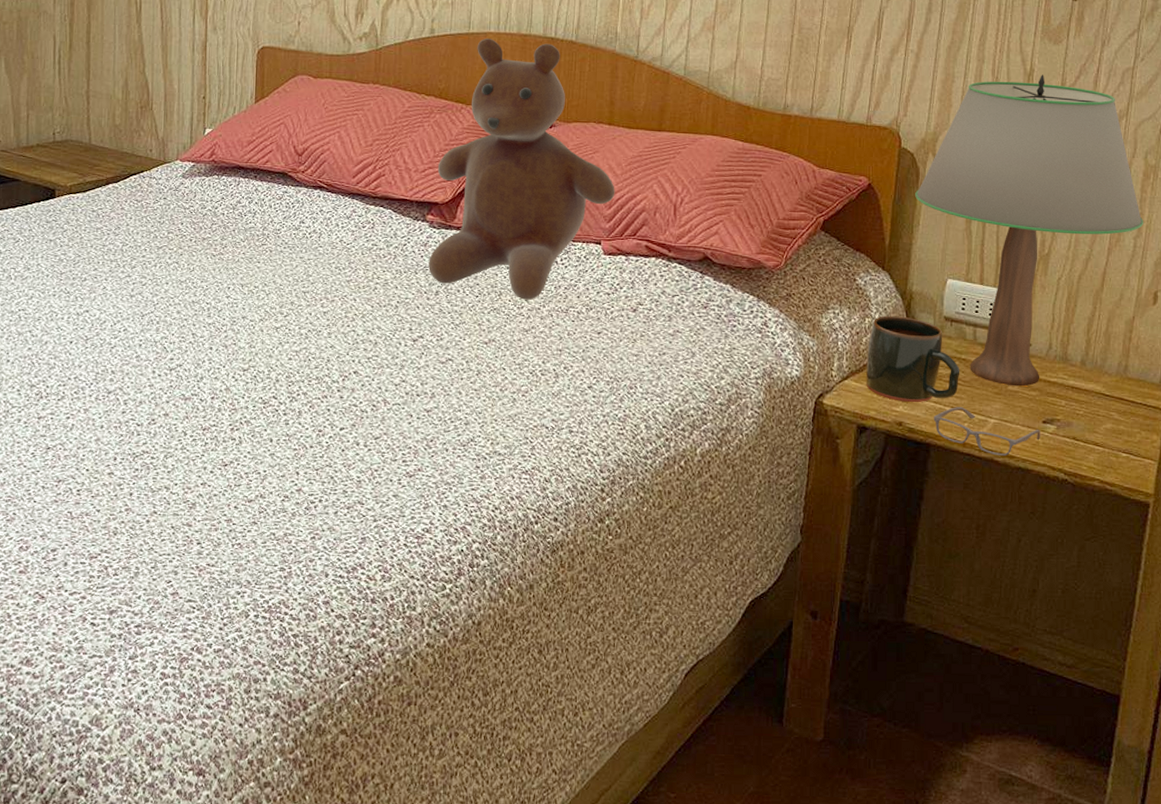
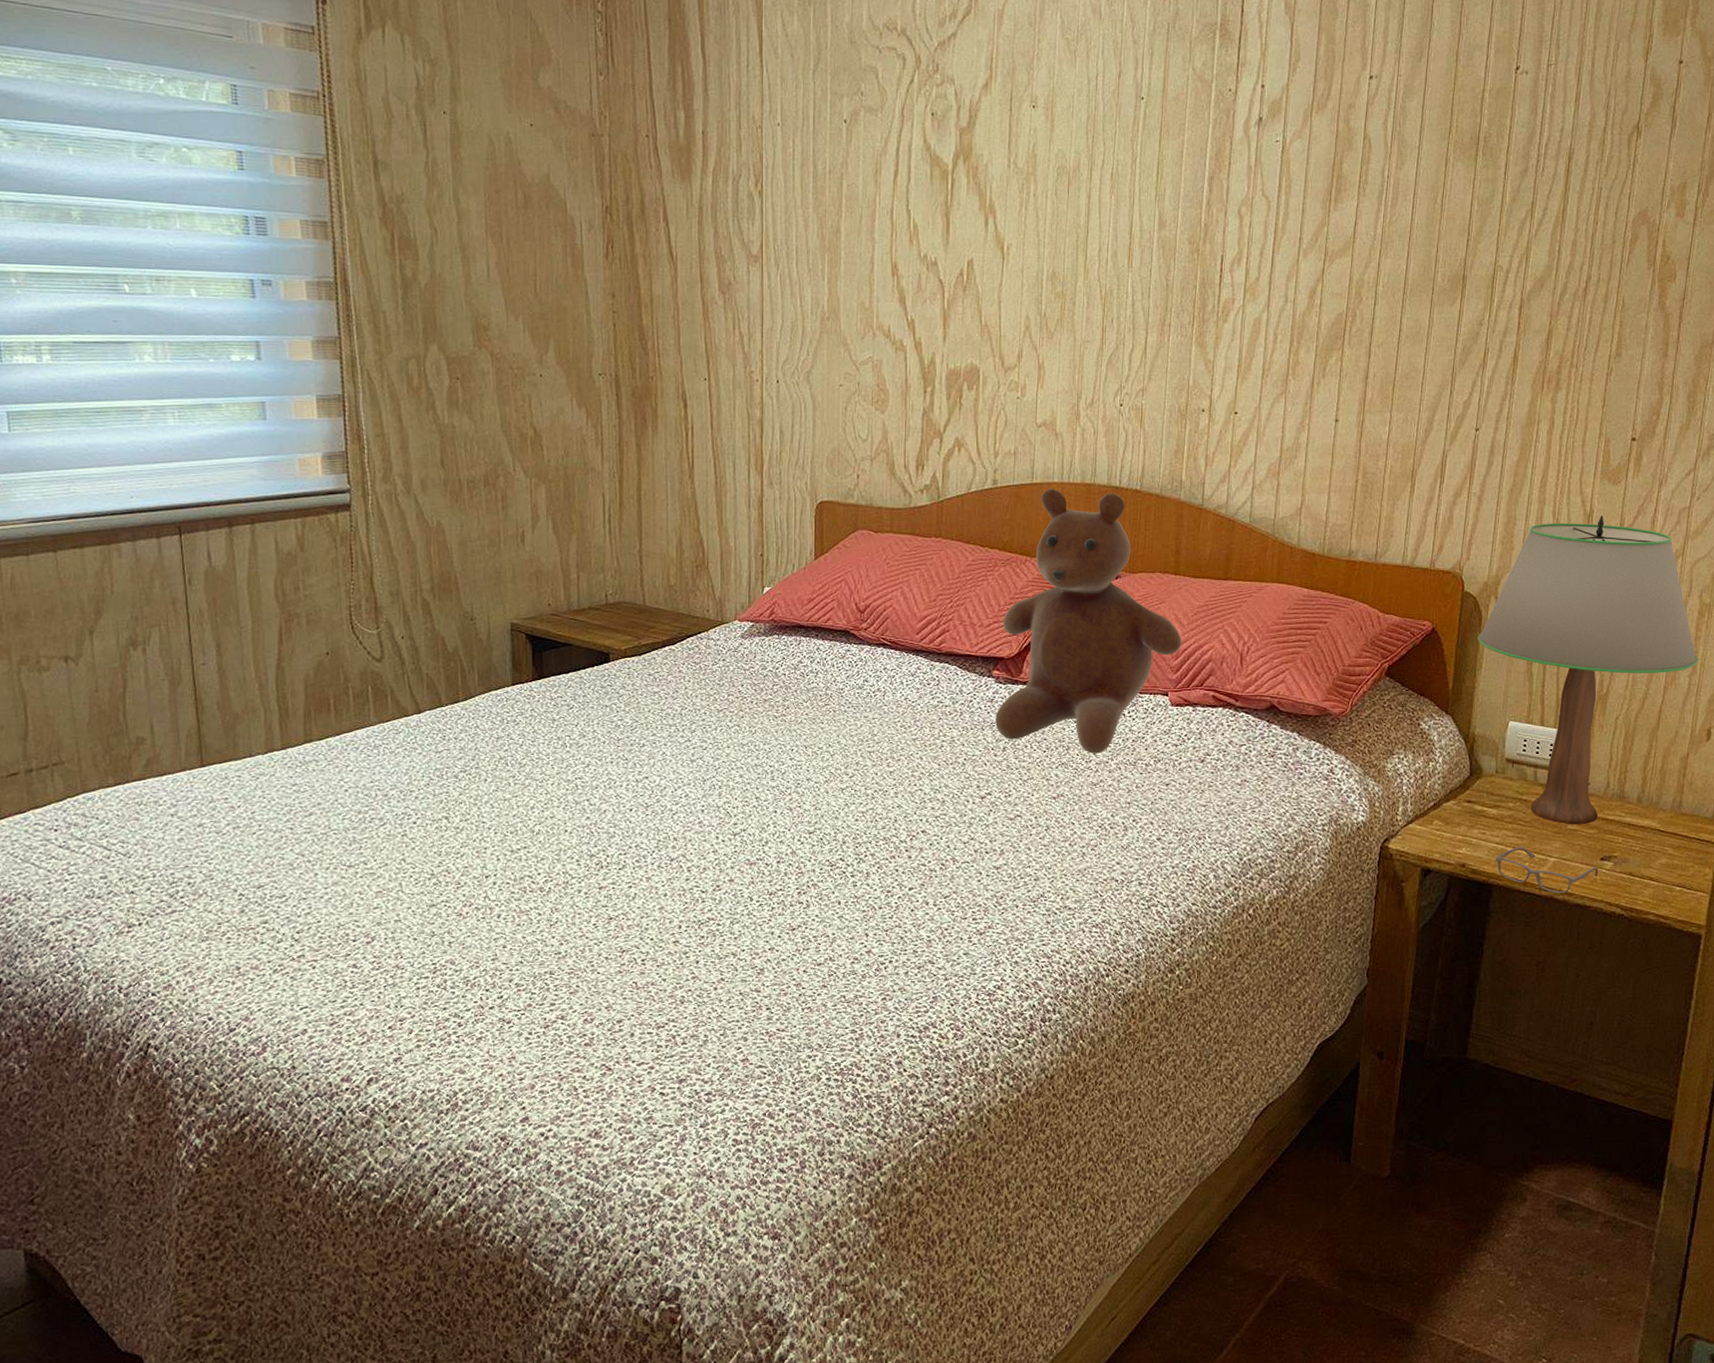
mug: present [866,315,960,403] -> none [1430,759,1521,844]

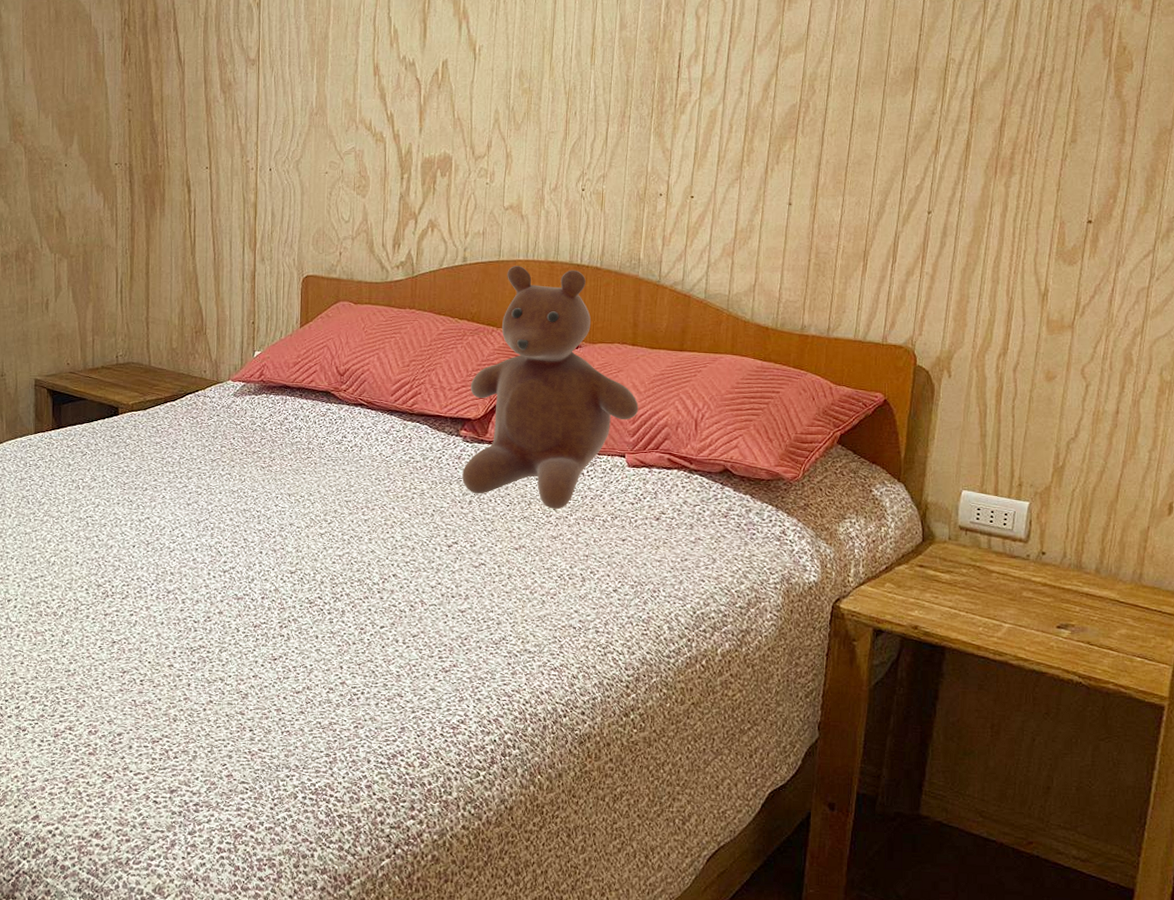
table lamp: present [1478,515,1699,825] -> none [930,295,1159,593]
eyeglasses: present [1495,847,1598,894] -> none [948,612,1054,659]

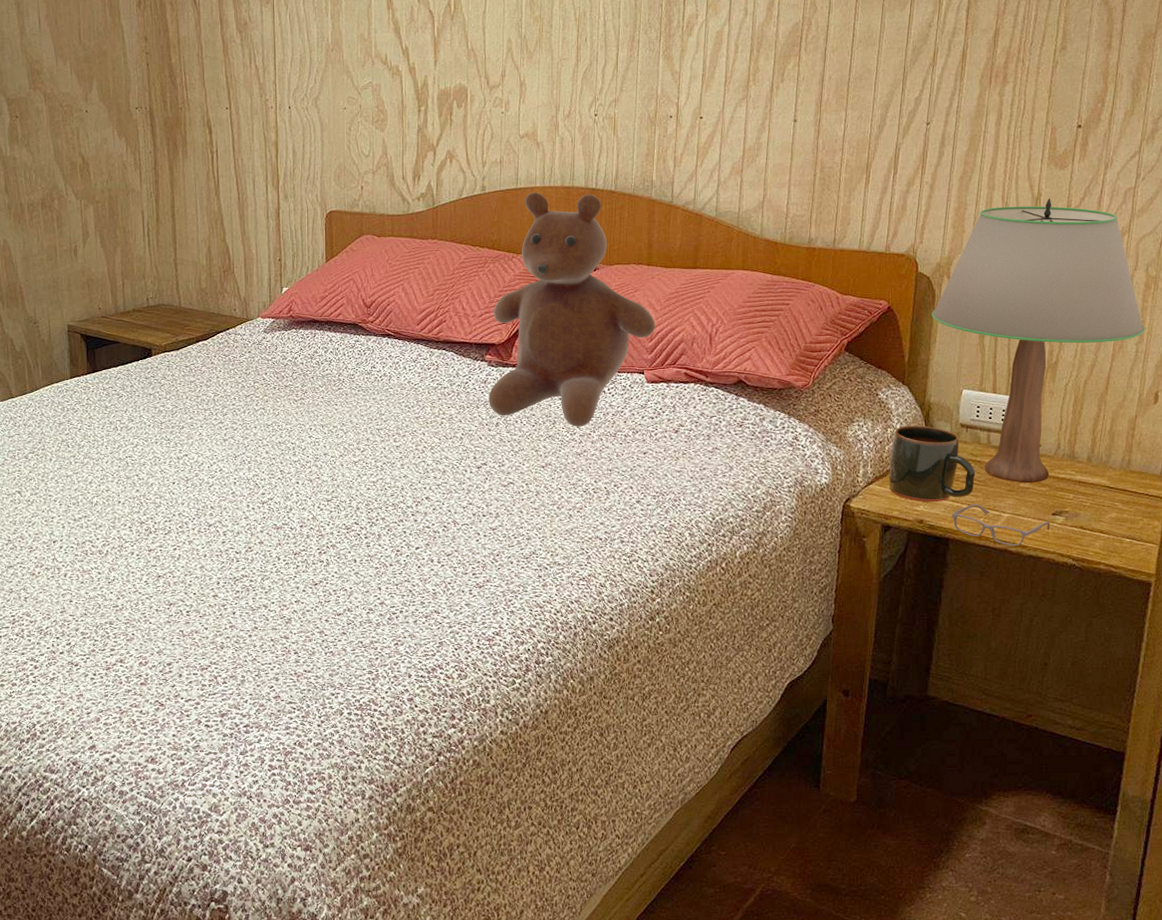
mug: none [882,525,975,608] -> present [889,425,976,503]
table lamp: none [930,295,1159,593] -> present [932,198,1145,483]
eyeglasses: none [948,612,1054,659] -> present [951,504,1050,546]

